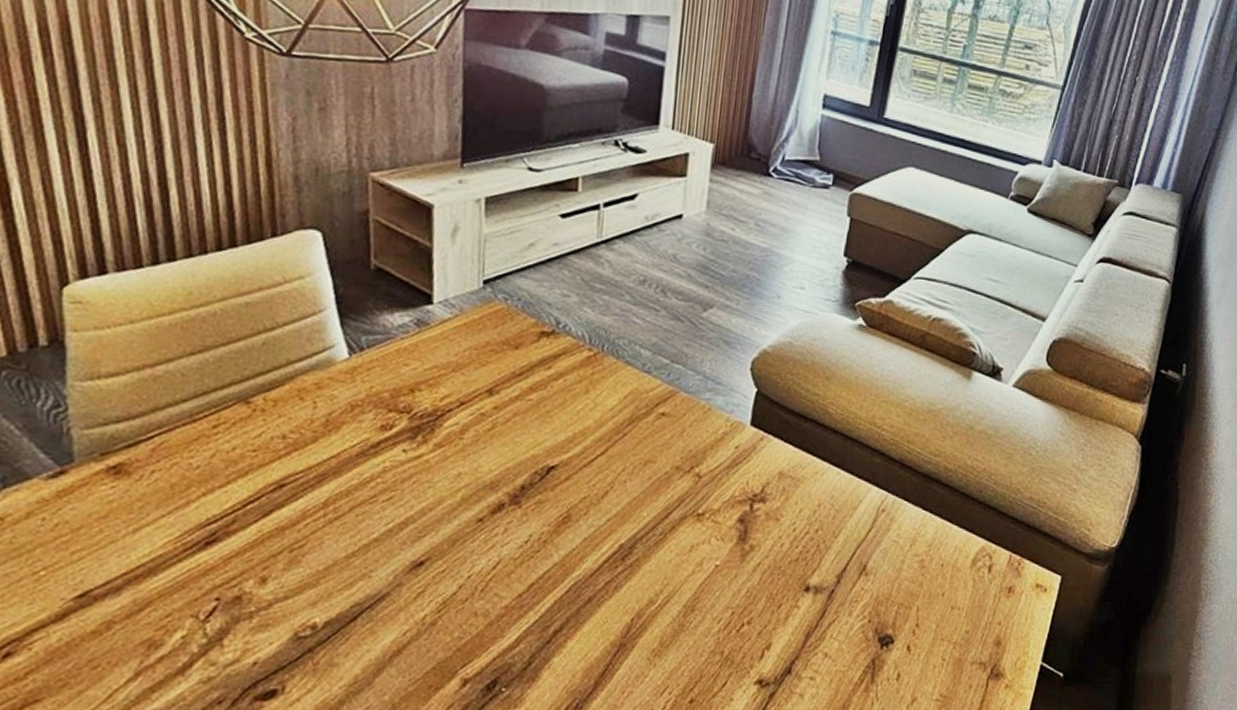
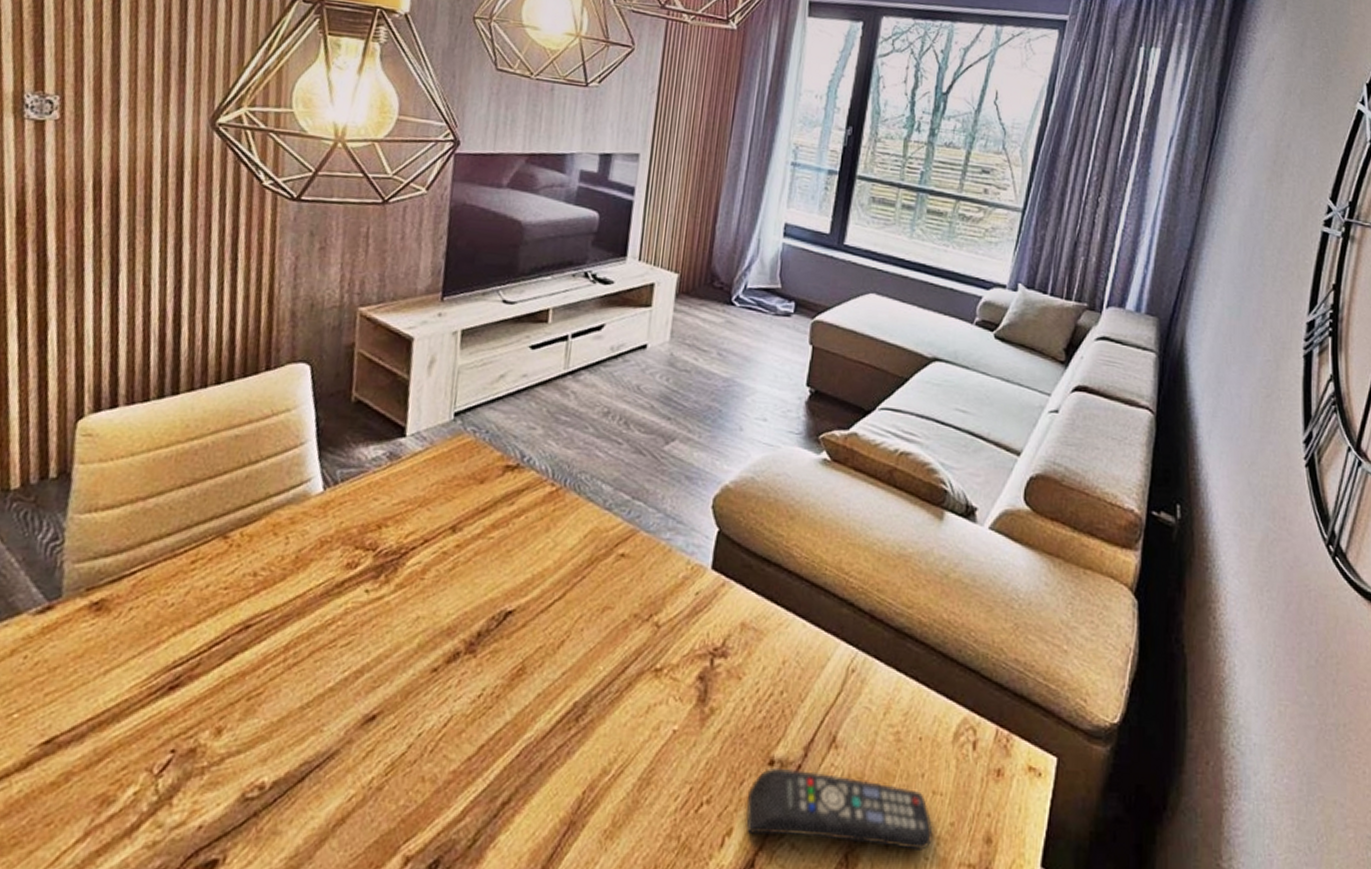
remote control: none [784,592,950,653] -> present [746,767,933,850]

